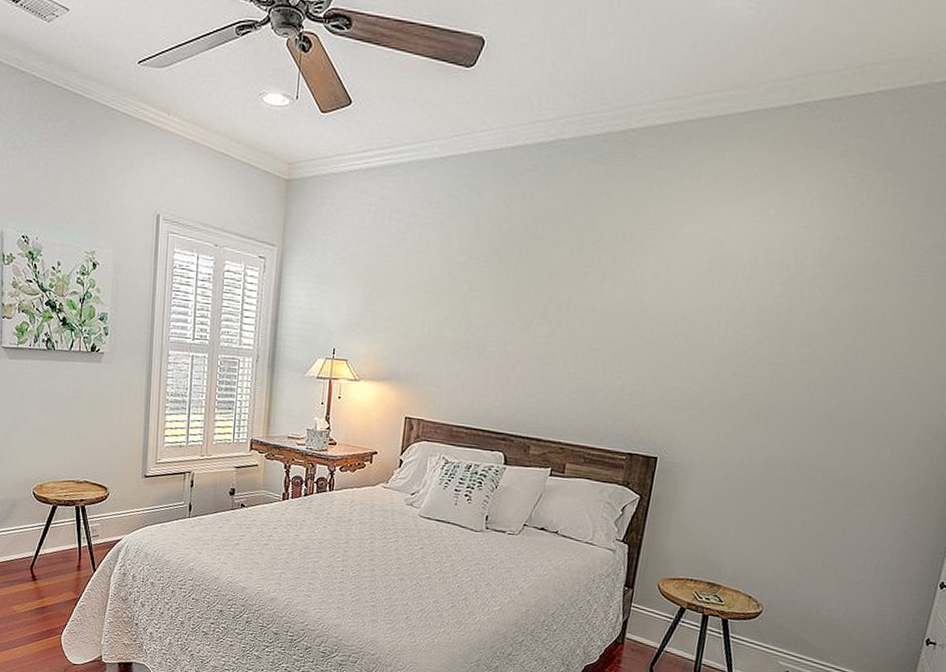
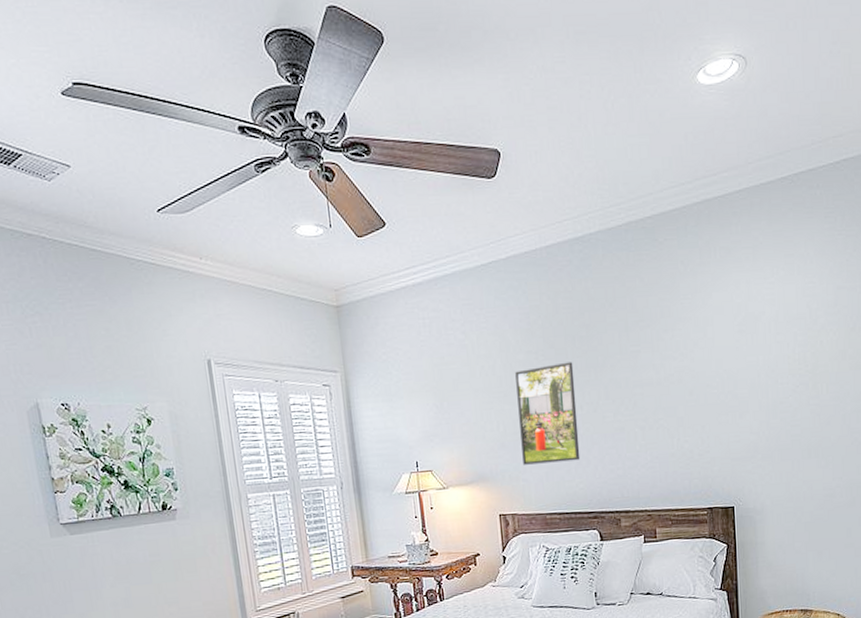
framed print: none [440,272,515,377] -> present [515,362,580,465]

